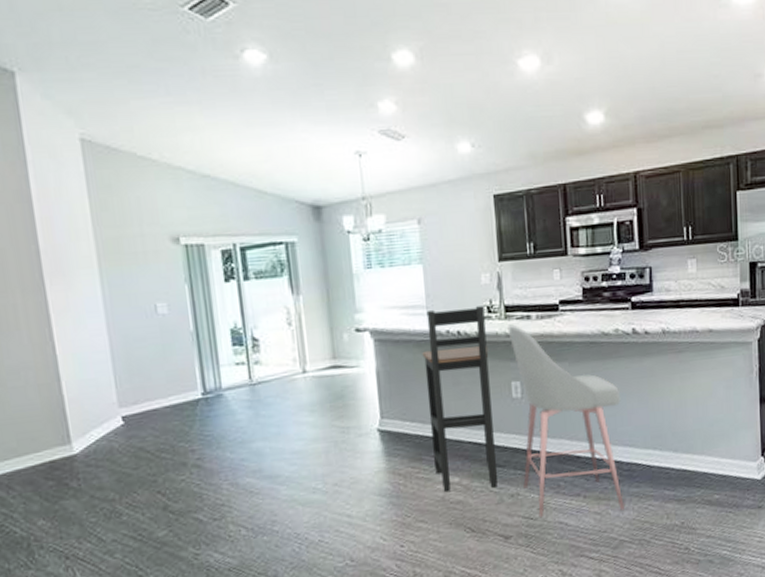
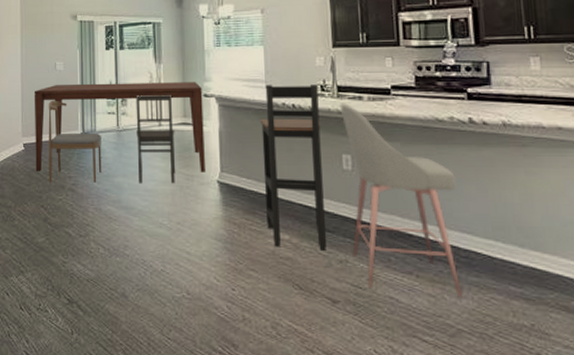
dining table: none [129,314,363,450] -> present [34,82,205,172]
dining chair: none [151,354,235,462] -> present [48,100,102,183]
dining chair: none [270,332,328,446] -> present [135,94,176,184]

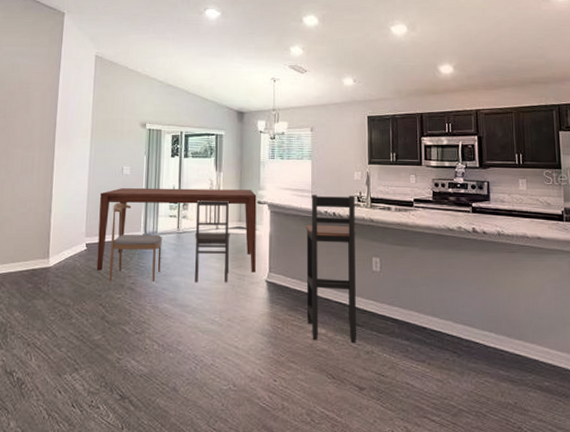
bar stool: present [340,103,464,299] -> none [372,213,464,383]

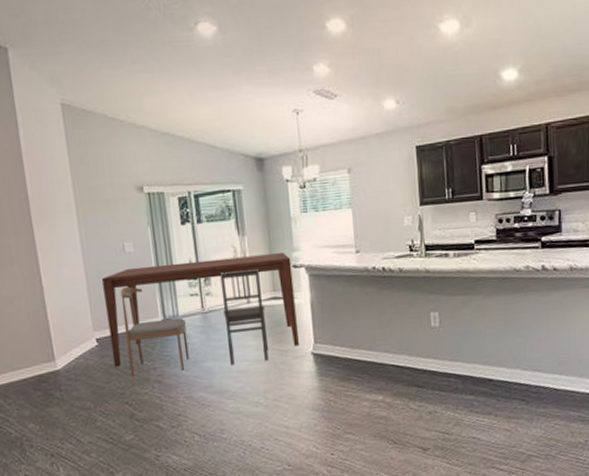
bar stool: present [305,195,357,343] -> none [351,245,418,409]

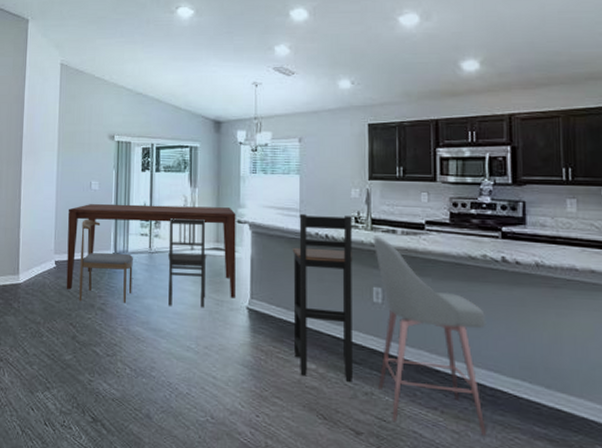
bar stool: none [351,245,418,409] -> present [292,214,354,382]
bar stool: none [427,261,533,433] -> present [373,236,487,437]

